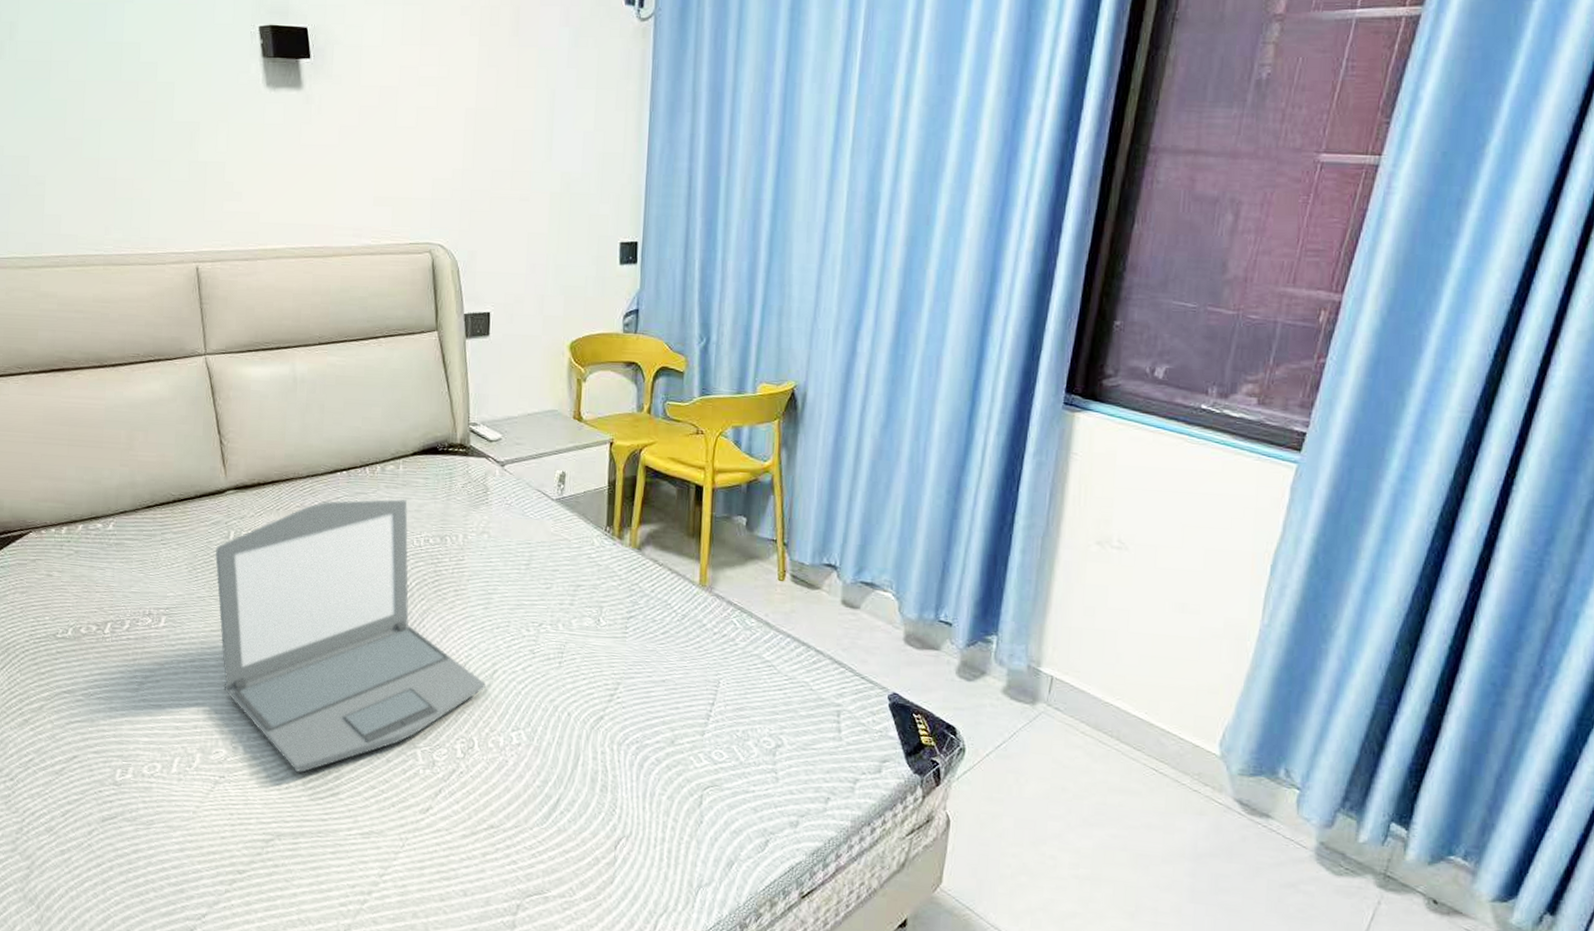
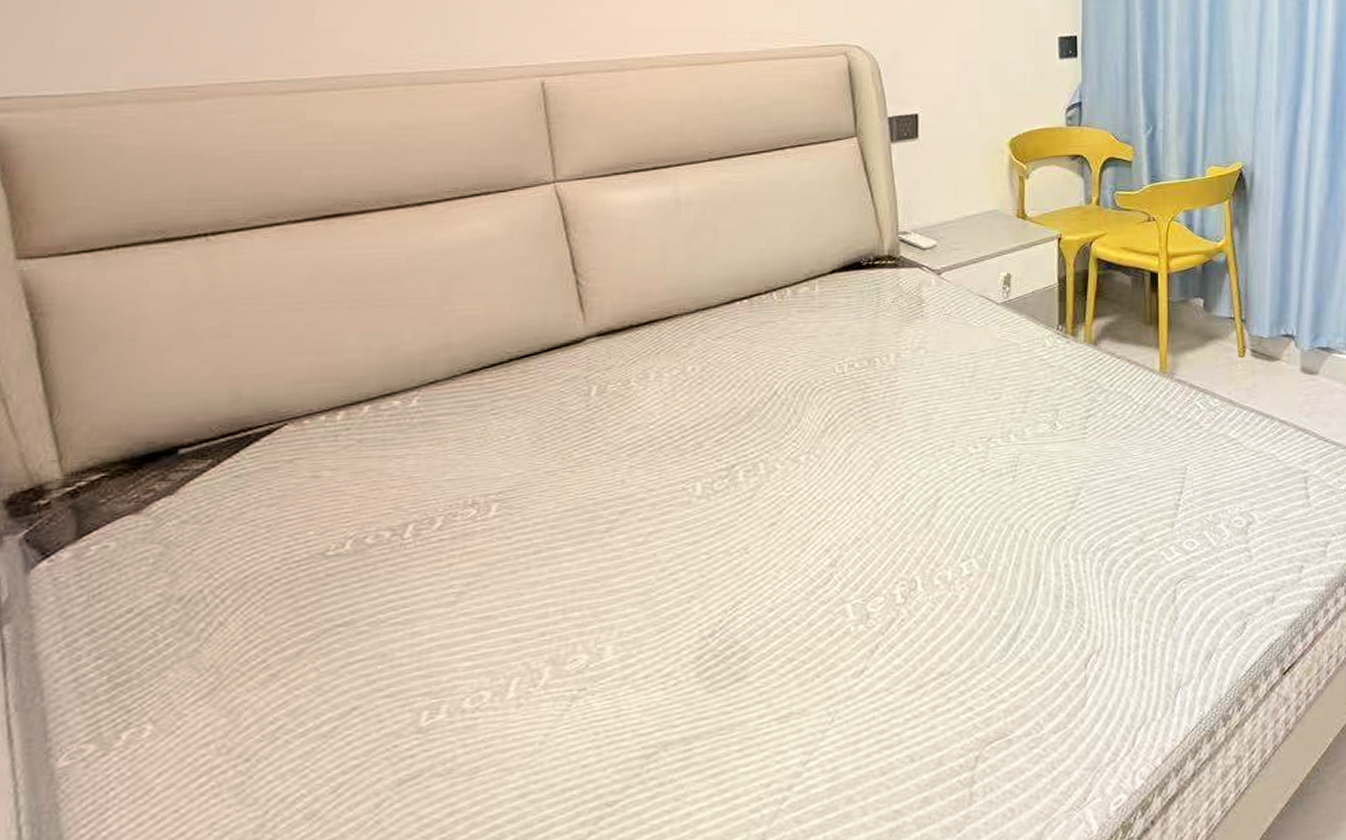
laptop: present [215,499,486,773] -> none [571,324,928,663]

